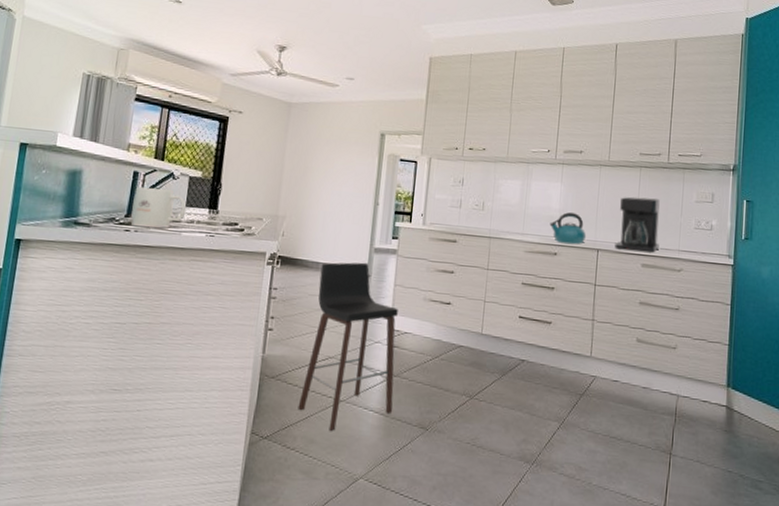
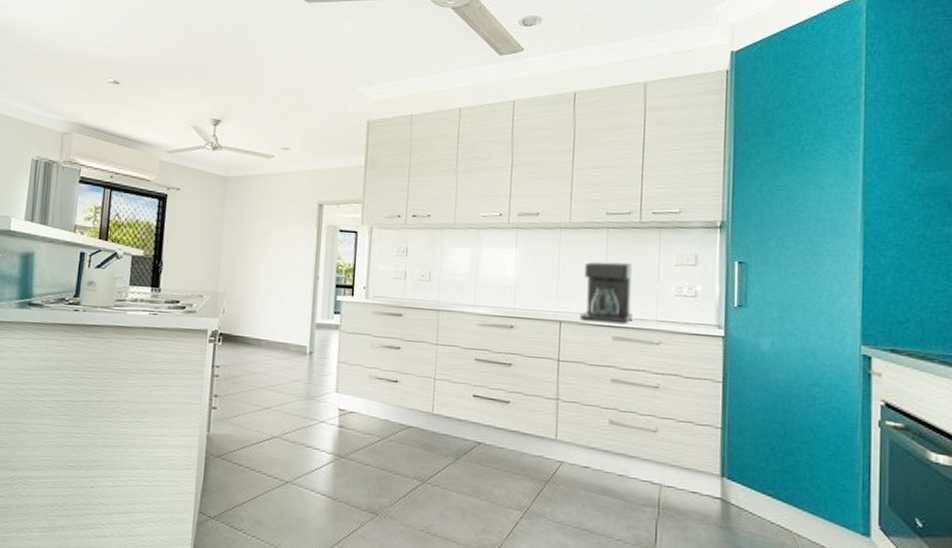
bar stool: present [298,262,398,431] -> none [244,338,343,513]
kettle: present [549,212,587,245] -> none [504,281,547,317]

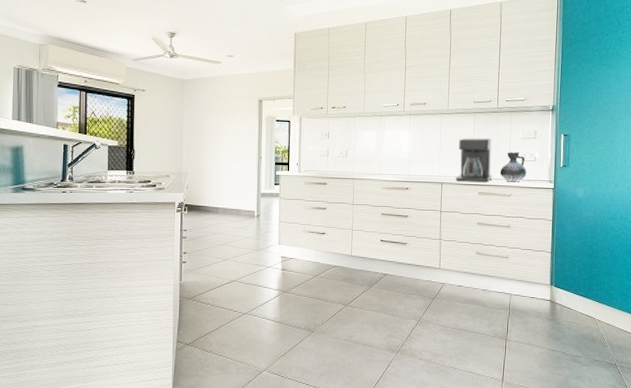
mug: present [79,267,130,308] -> none [66,157,109,189]
ceramic jug: none [644,283,685,326] -> present [500,152,527,182]

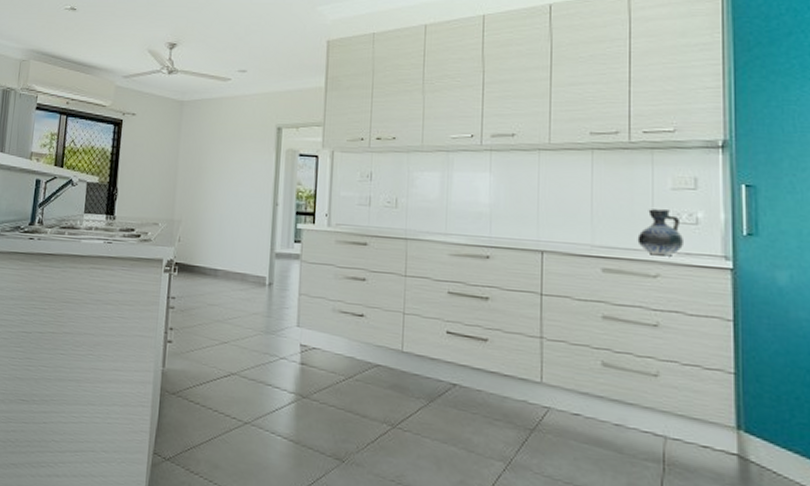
coffee maker: present [455,138,492,184] -> none [564,185,624,256]

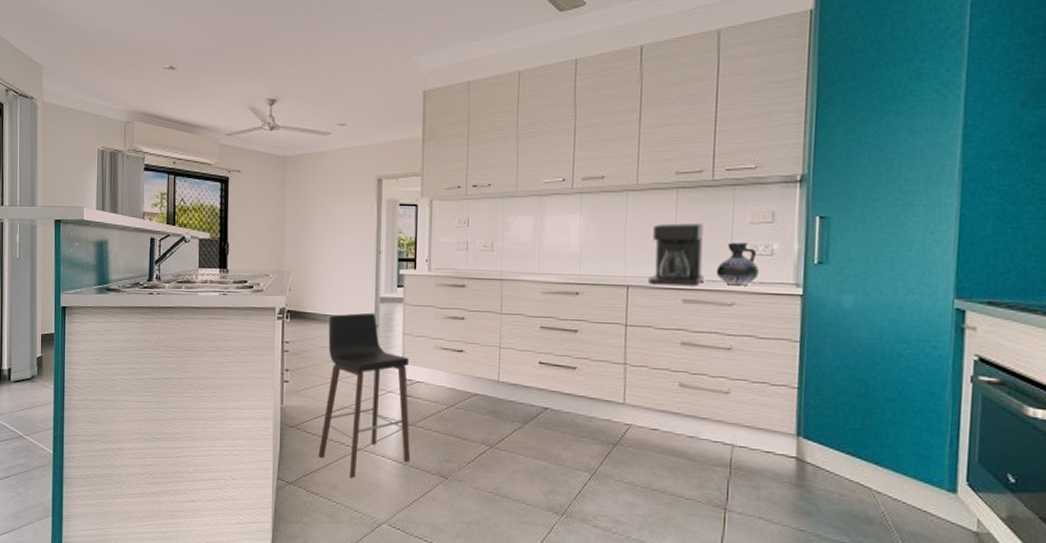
bar stool: none [200,269,304,457] -> present [318,312,410,478]
coffee maker: none [564,185,624,256] -> present [648,223,704,287]

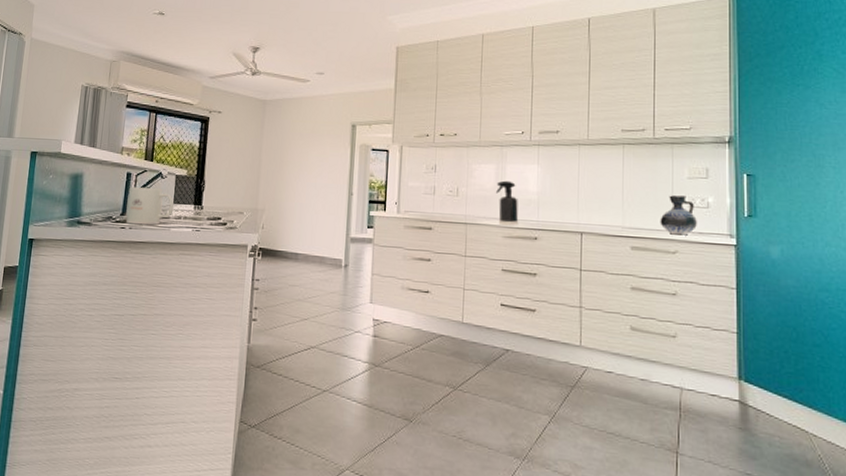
mug: none [153,252,200,290] -> present [125,187,174,225]
bar stool: present [318,312,410,478] -> none [283,252,377,421]
spray bottle: none [534,232,559,281] -> present [496,180,519,226]
coffee maker: present [648,223,704,287] -> none [600,175,649,236]

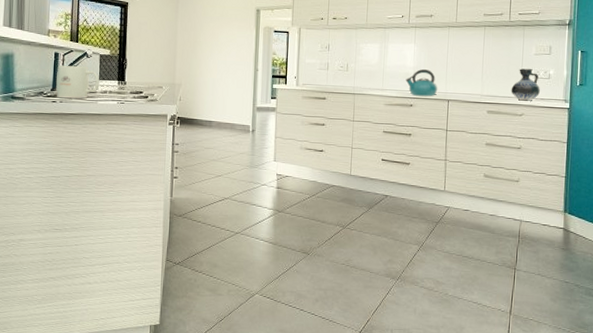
spray bottle: present [496,180,519,226] -> none [380,57,398,95]
kettle: none [528,195,568,229] -> present [405,69,438,97]

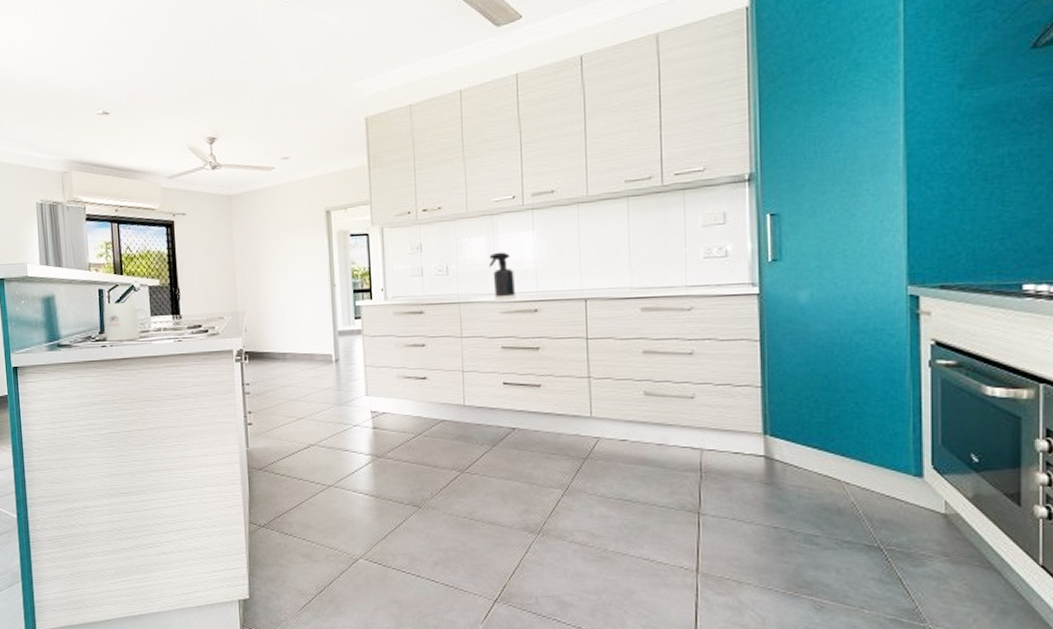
spray bottle: none [380,57,398,95] -> present [489,252,516,300]
kettle: present [405,69,438,97] -> none [525,262,571,299]
ceramic jug: present [511,68,541,101] -> none [672,246,716,290]

